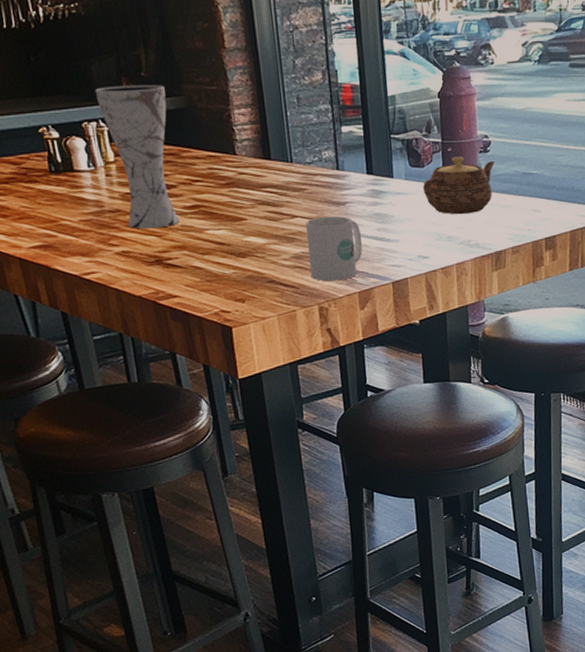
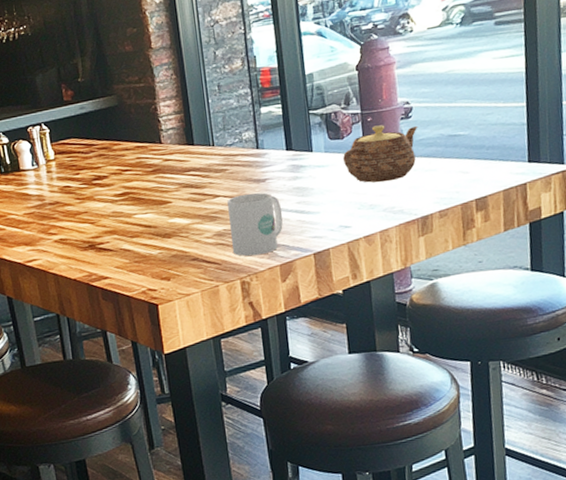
vase: present [94,85,180,229] -> none [38,87,111,218]

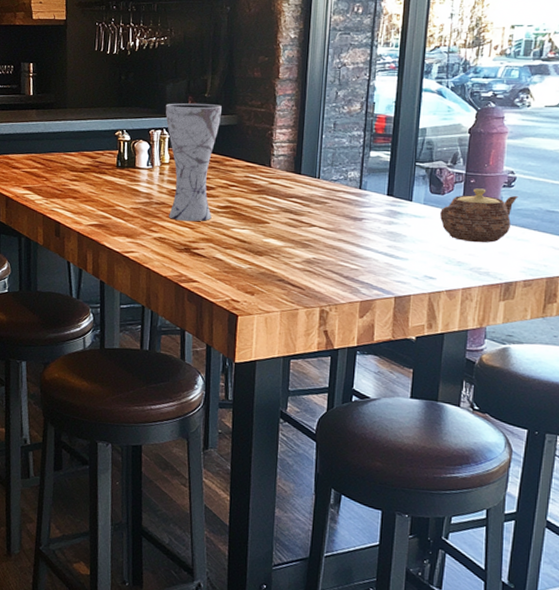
vase: none [38,87,111,218] -> present [165,103,222,222]
mug: present [227,192,283,257] -> none [319,228,373,289]

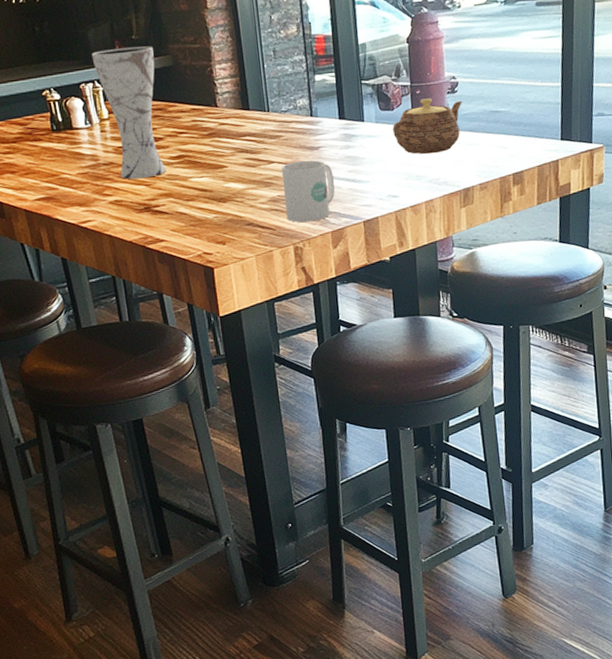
mug: none [319,228,373,289] -> present [282,160,335,223]

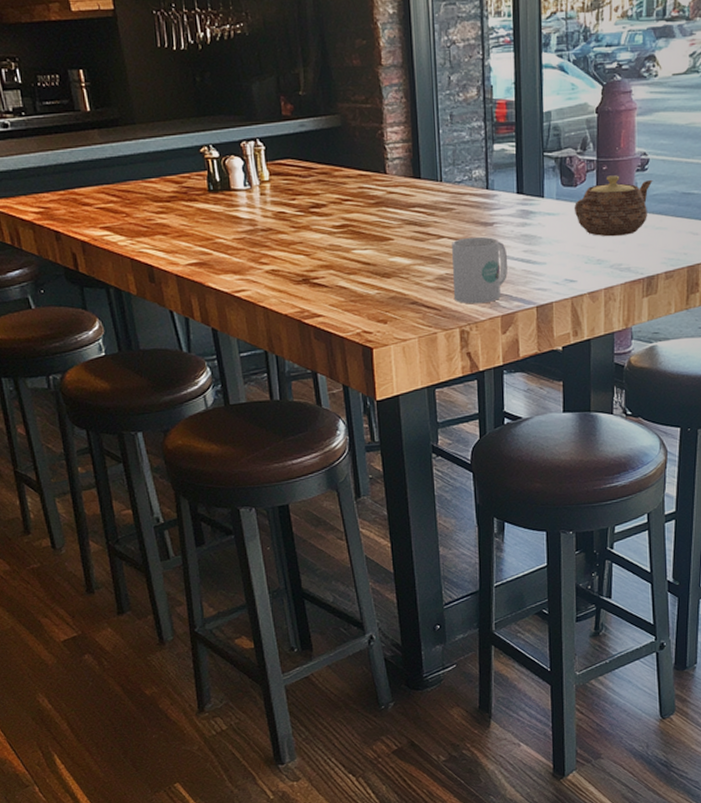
vase: present [91,46,166,180] -> none [254,103,328,248]

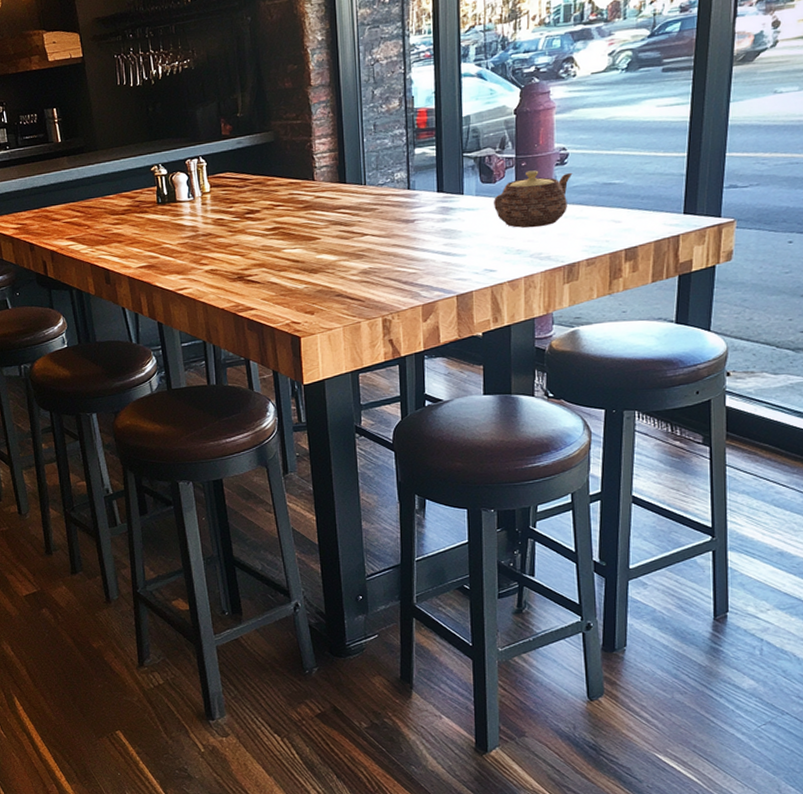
mug: present [452,236,508,304] -> none [375,232,429,295]

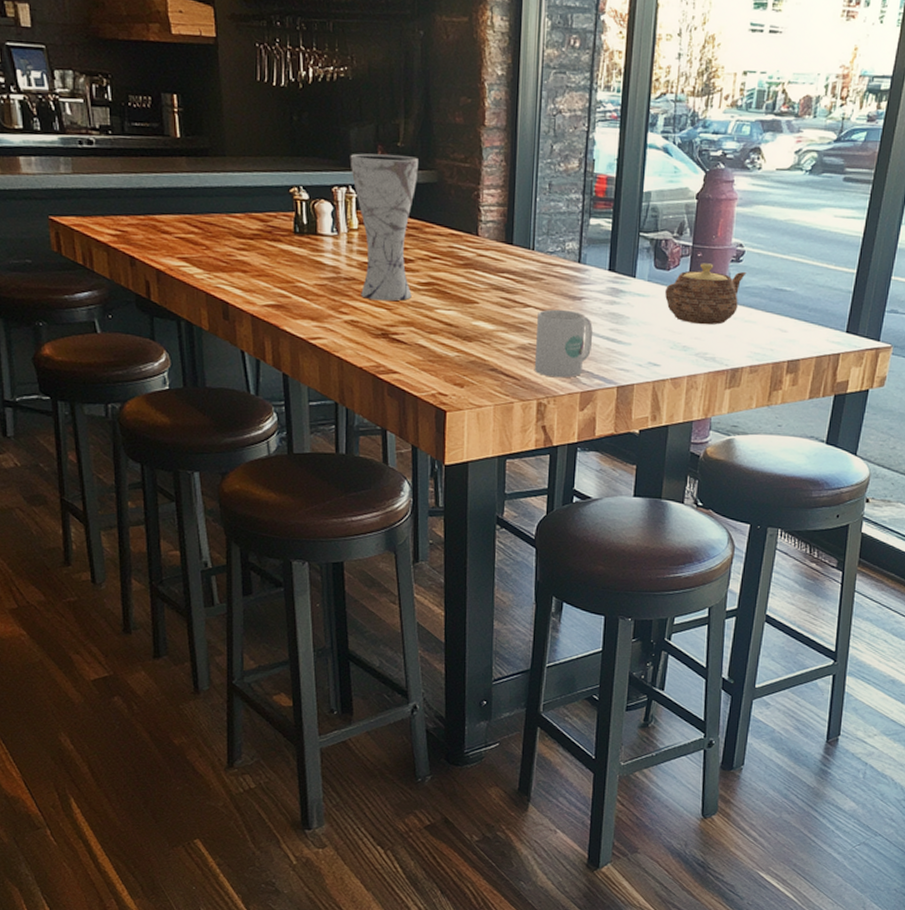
vase: none [198,123,261,250] -> present [350,153,418,302]
mug: none [375,232,429,295] -> present [535,309,593,378]

